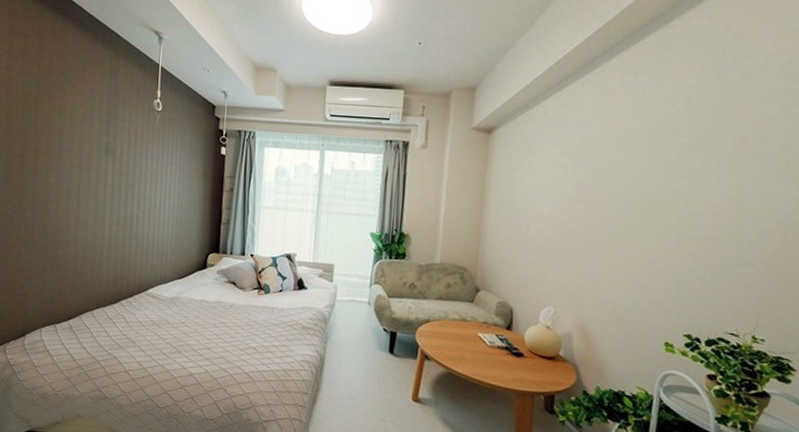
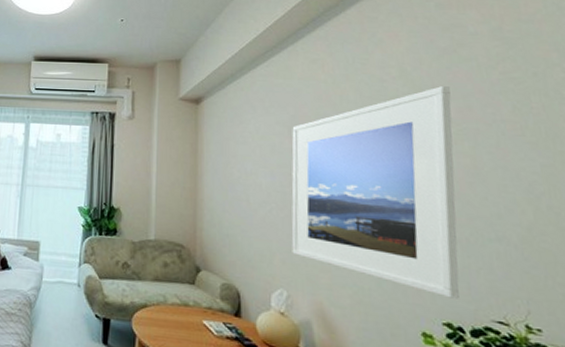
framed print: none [563,120,730,315] -> present [291,86,459,299]

